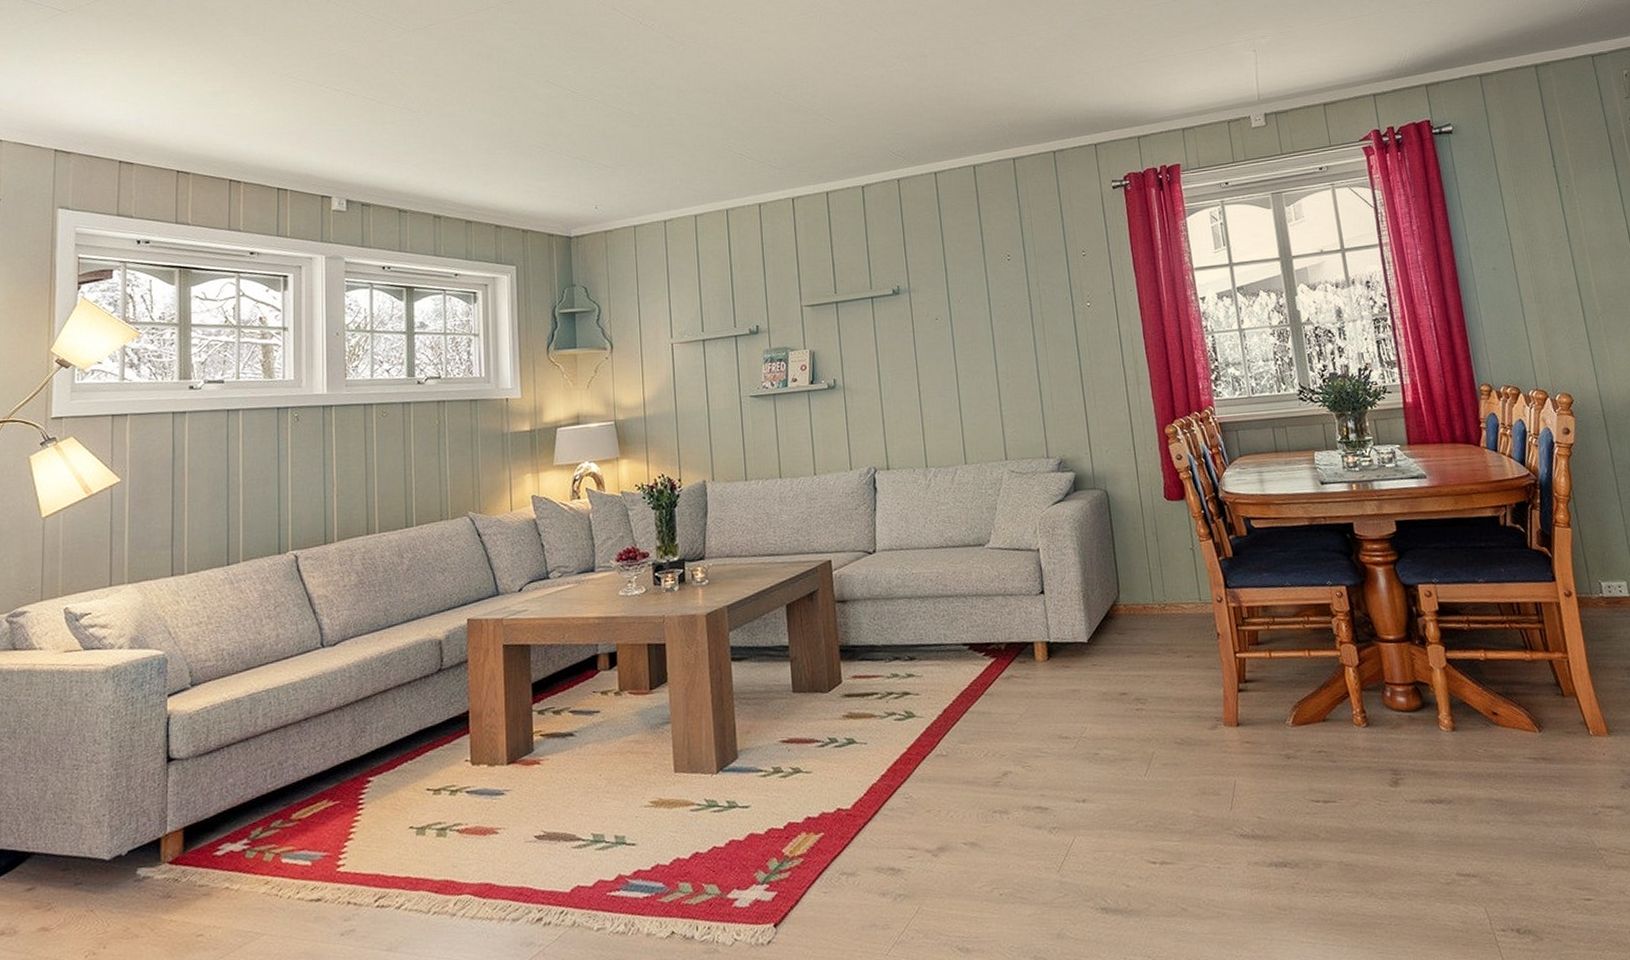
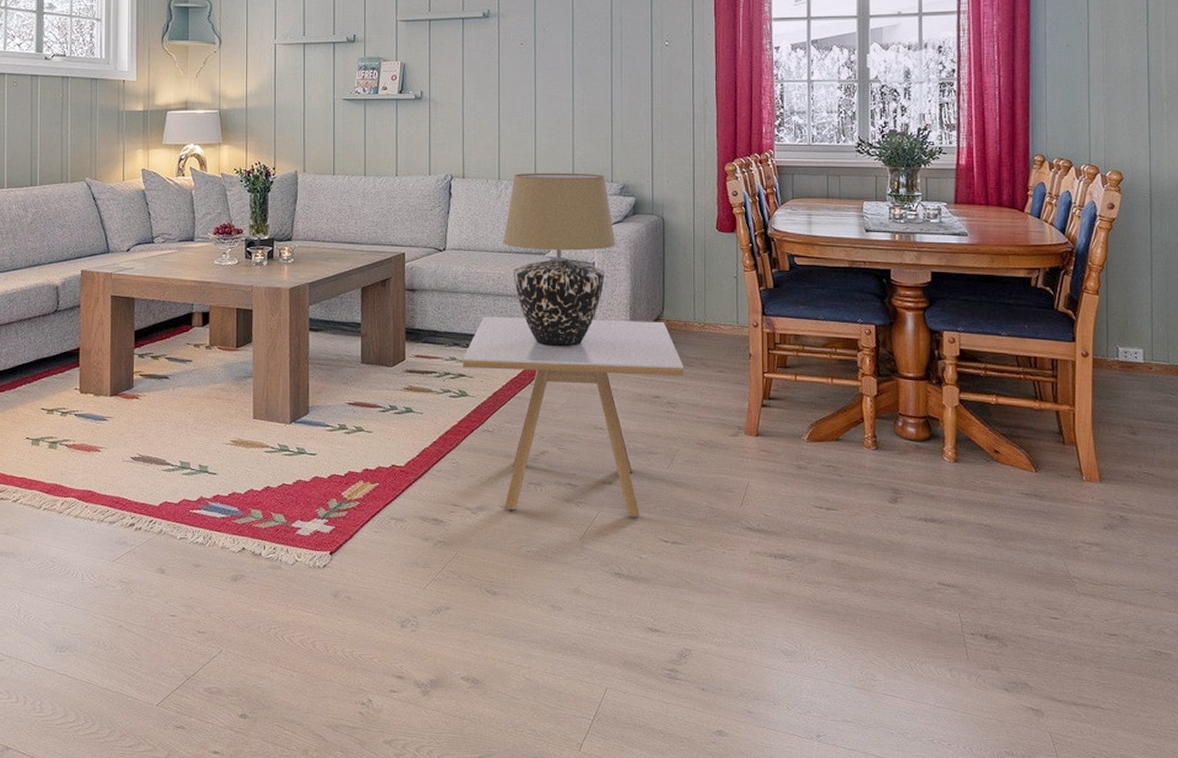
side table: none [906,607,1151,847] -> present [463,316,684,518]
table lamp: none [937,450,1060,649] -> present [502,172,616,347]

